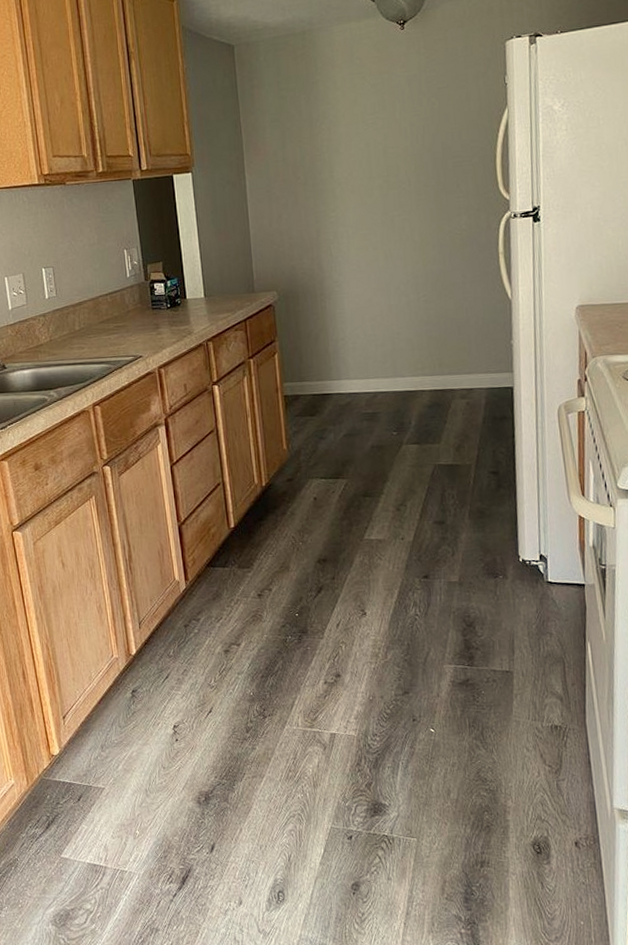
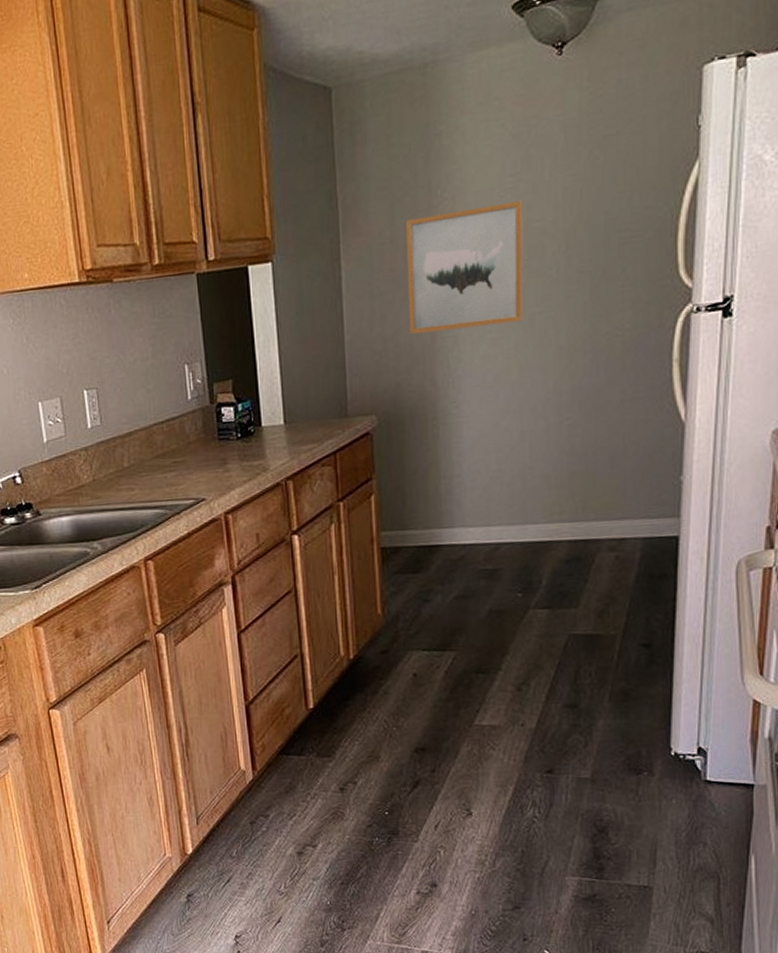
wall art: none [294,132,386,230] -> present [406,200,524,334]

